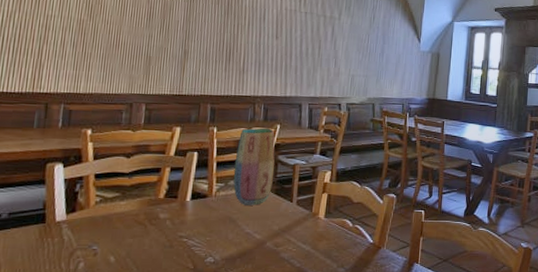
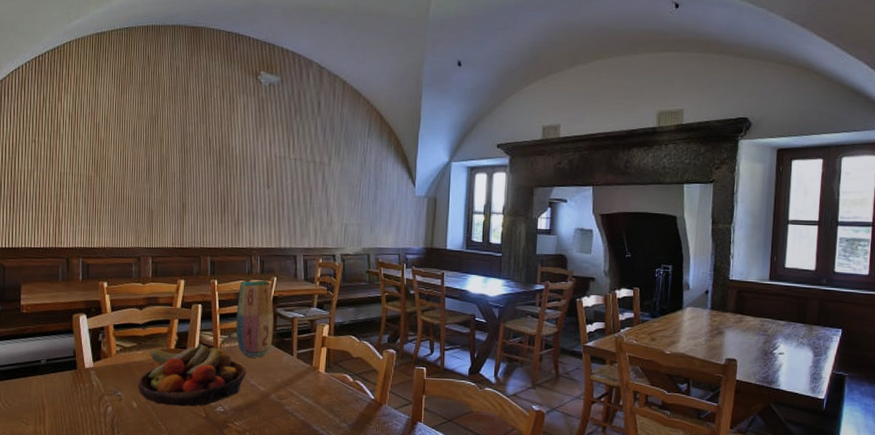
fruit bowl: none [117,192,242,259] -> present [138,344,246,407]

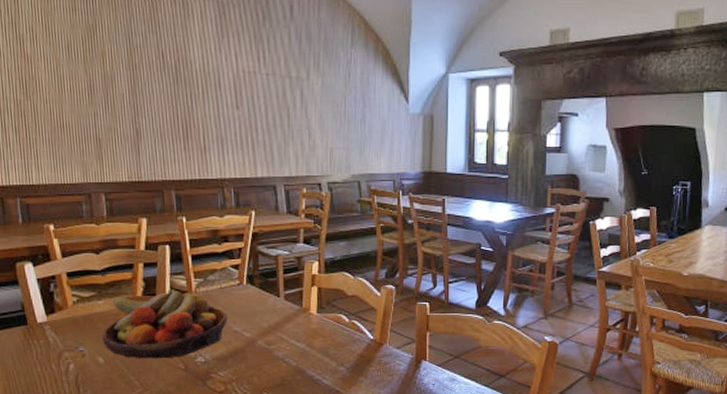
vase: present [235,280,274,358] -> none [210,215,256,302]

